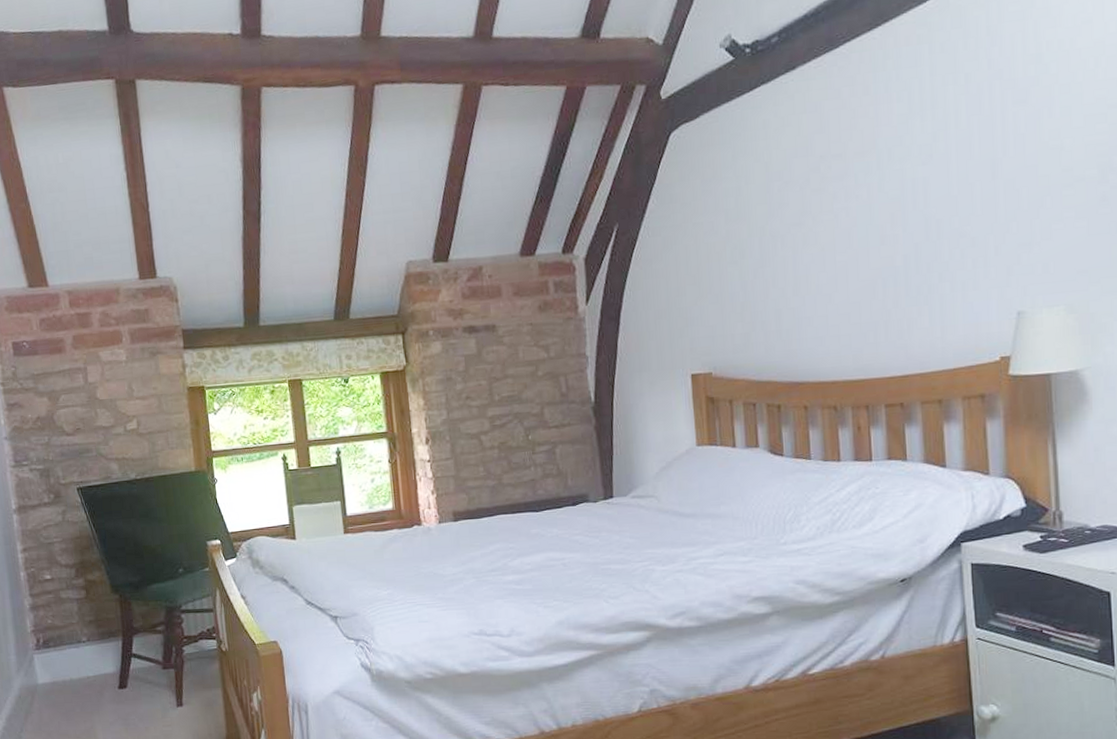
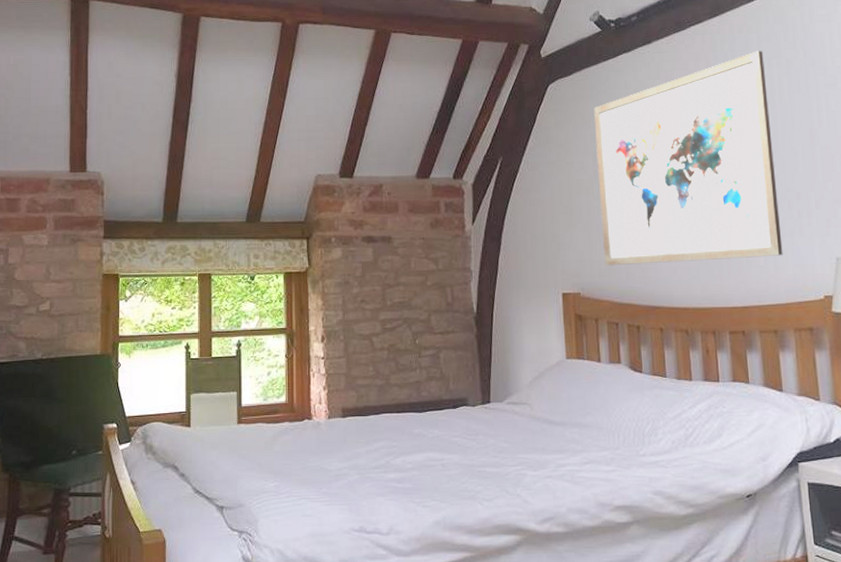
wall art: none [725,65,952,341] -> present [593,51,783,266]

